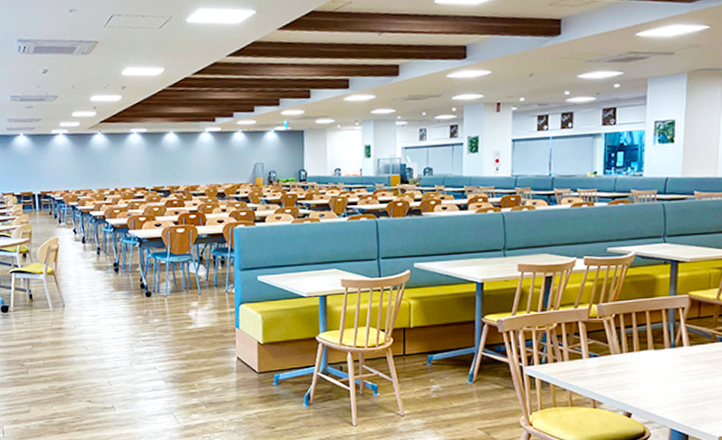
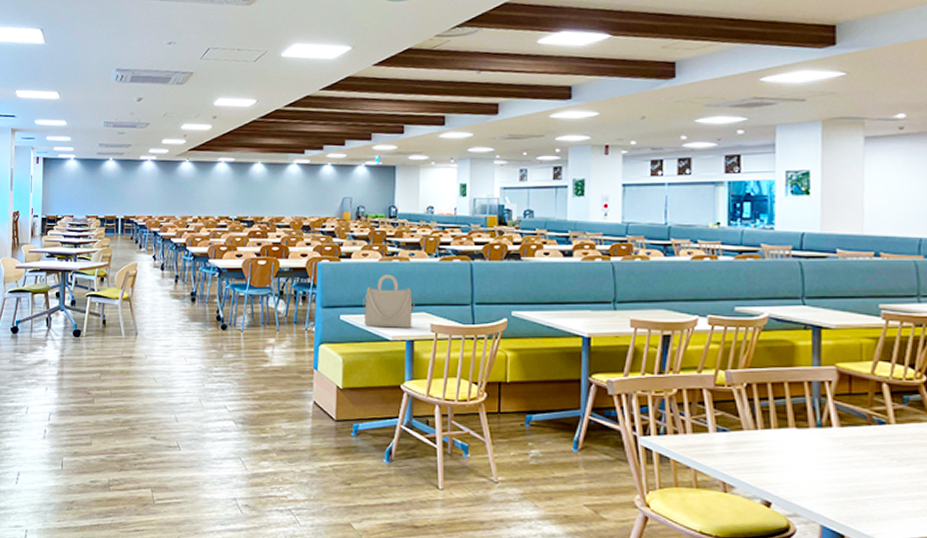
handbag: none [278,235,327,286] -> present [363,274,416,328]

